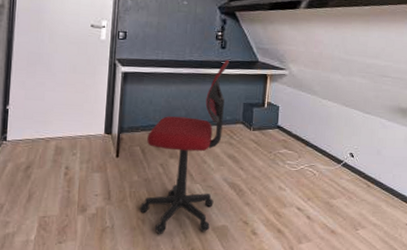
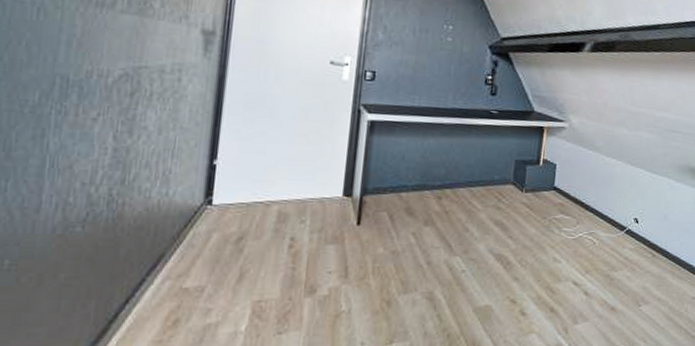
chair: present [139,60,230,234] -> none [384,109,500,318]

